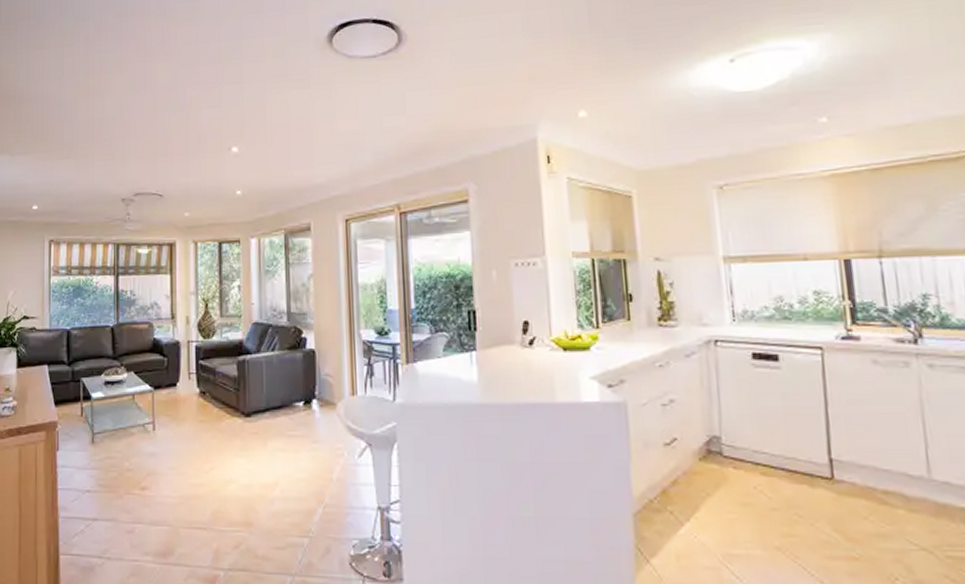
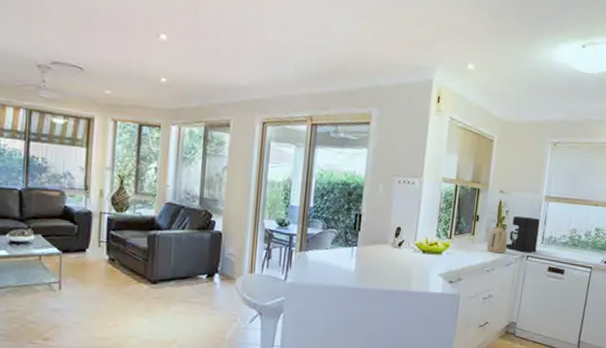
kettle: none [651,306,683,341] -> present [487,227,507,254]
coffee maker: none [678,287,728,337] -> present [505,216,540,253]

